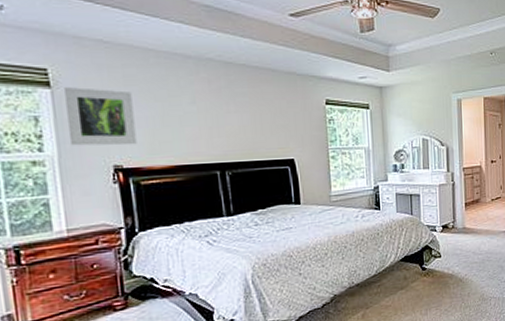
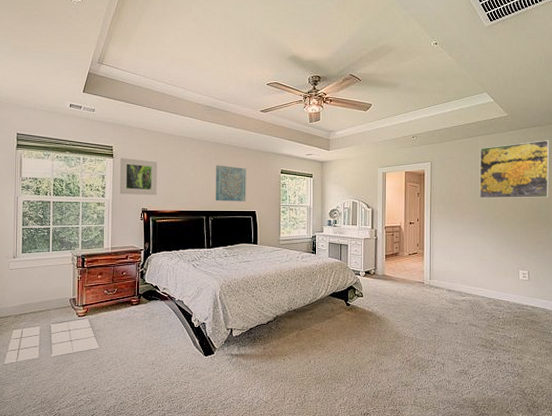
wall art: none [229,95,279,148] -> present [216,165,246,202]

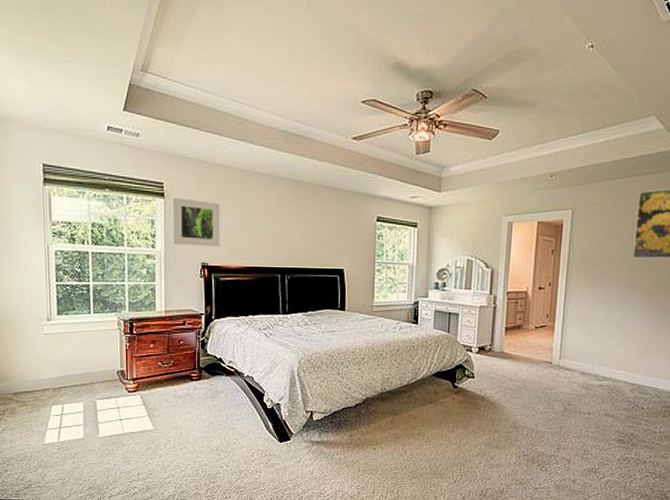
wall art: present [216,165,246,202] -> none [294,209,333,257]

